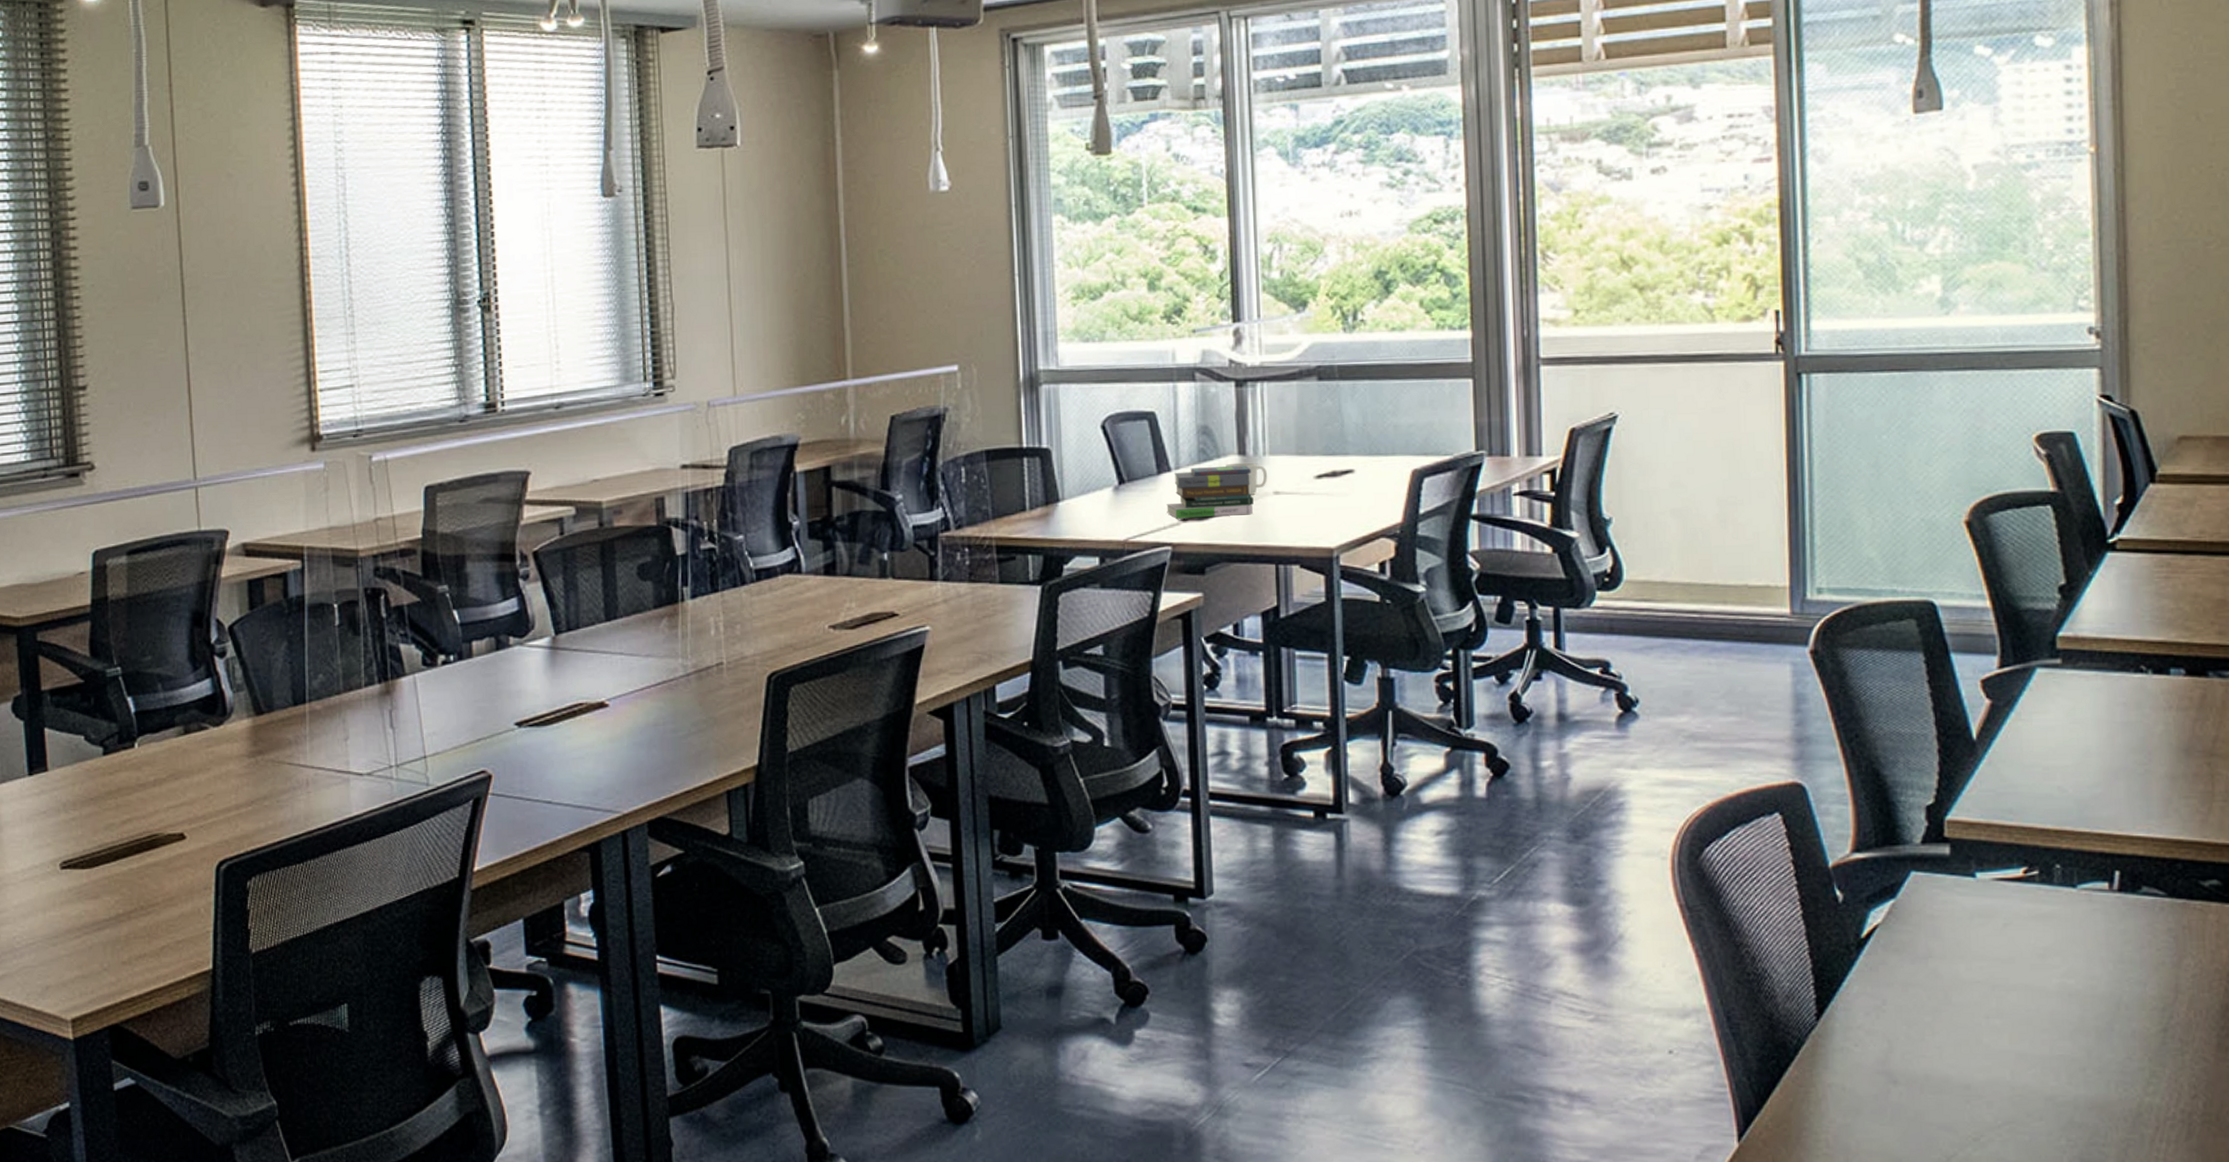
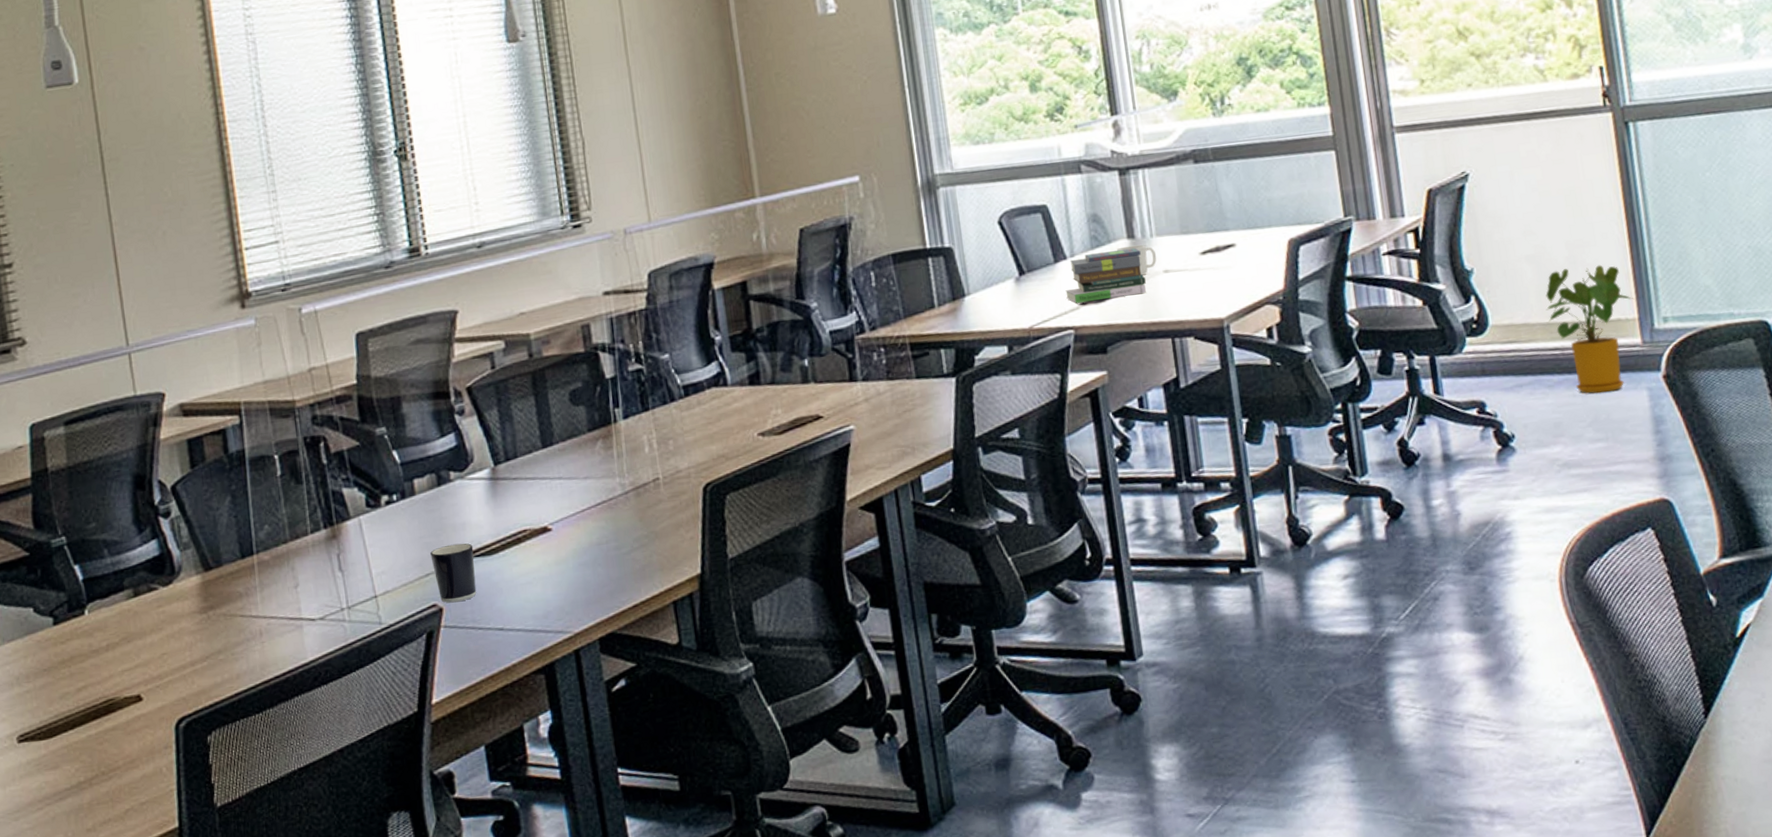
mug: none [483,711,528,771] -> present [430,543,477,603]
house plant: none [1687,525,1787,663] -> present [1545,265,1635,394]

